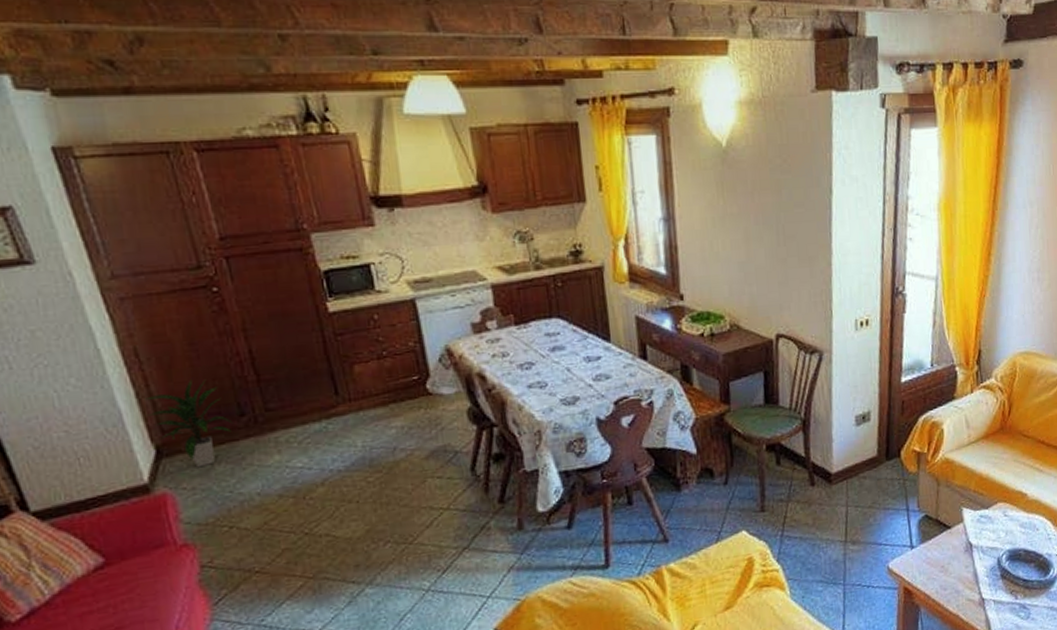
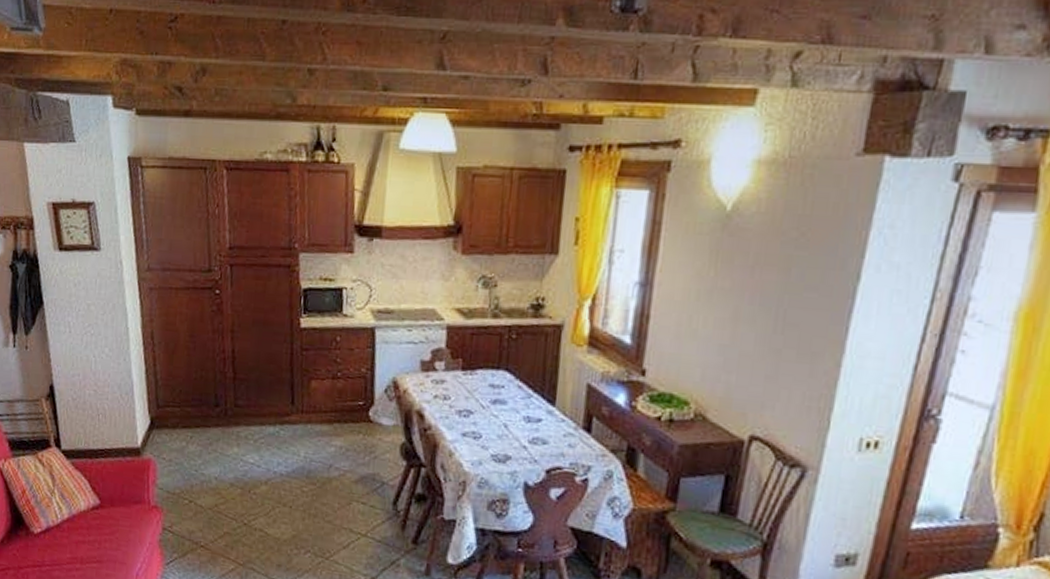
indoor plant: present [143,379,234,468] -> none [150,366,209,444]

